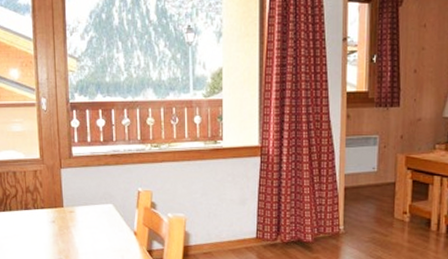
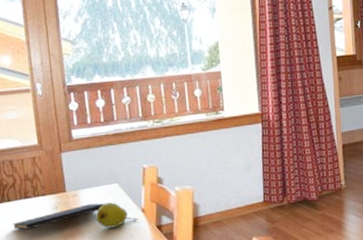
notepad: none [13,221,99,240] -> present [13,203,105,230]
fruit: none [89,222,130,248] -> present [95,202,138,229]

